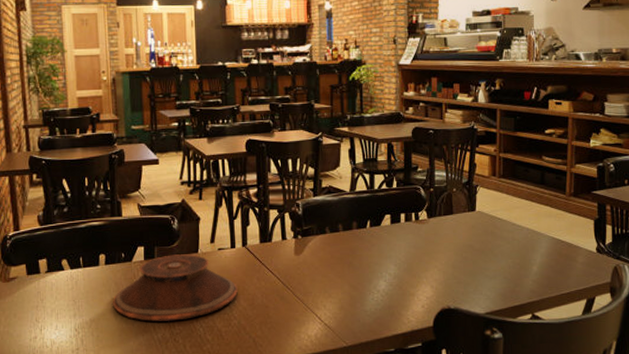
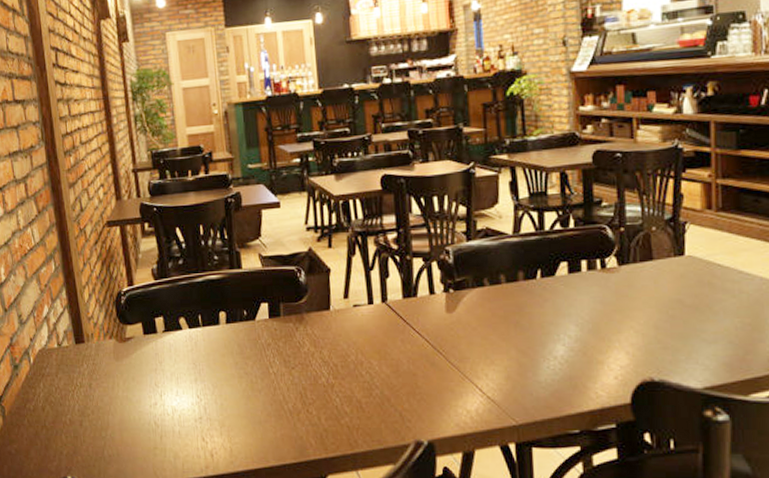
plate: present [113,254,238,322] -> none [236,312,379,389]

